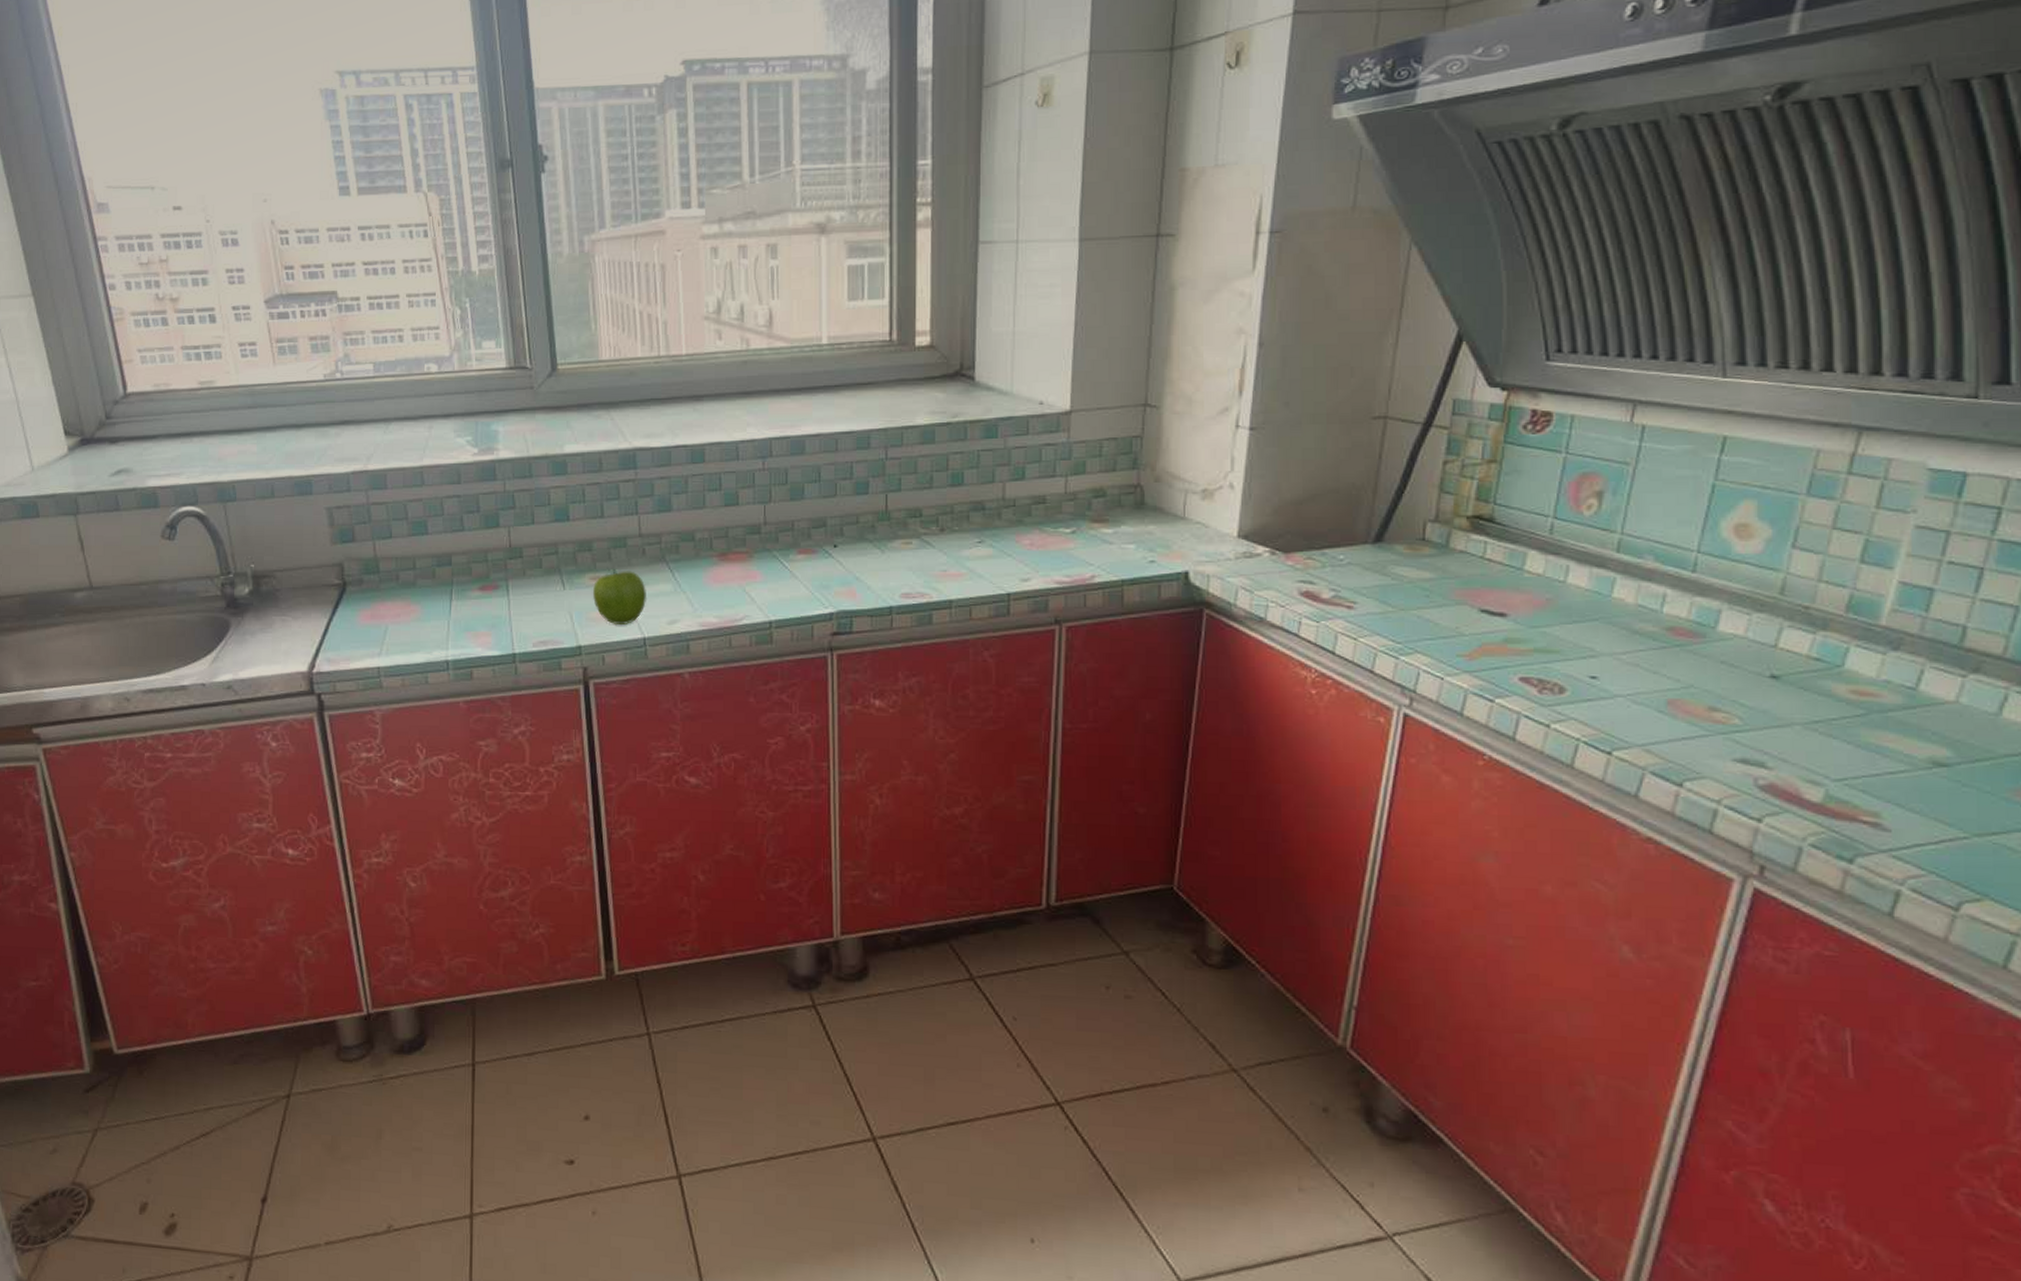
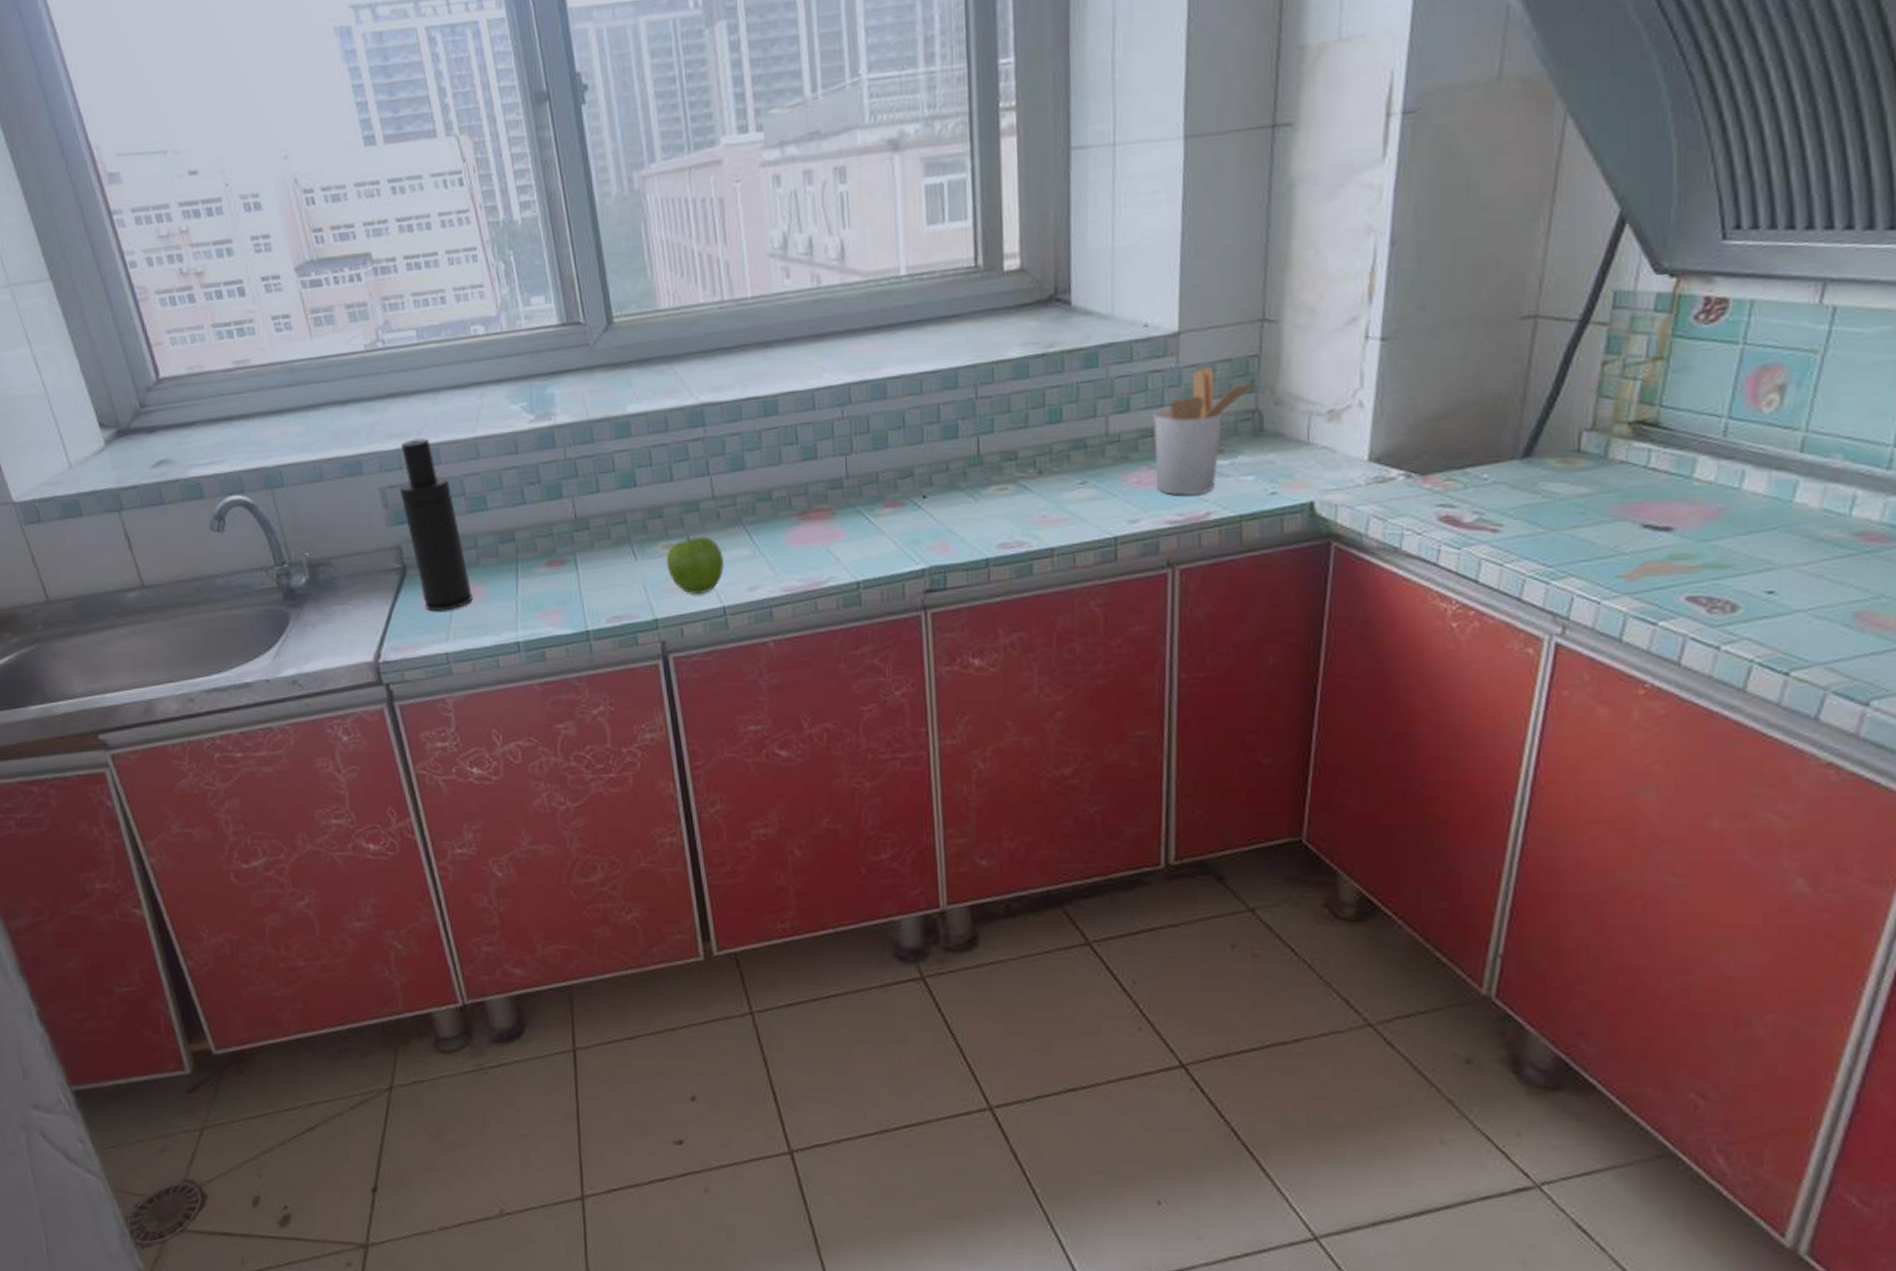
atomizer: none [345,464,407,627] -> present [399,438,472,612]
utensil holder: none [1046,443,1143,559] -> present [1153,367,1261,496]

